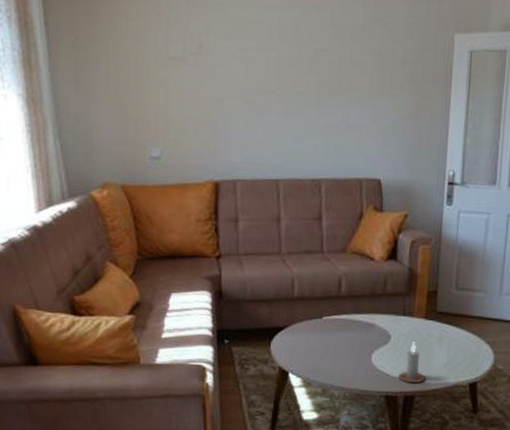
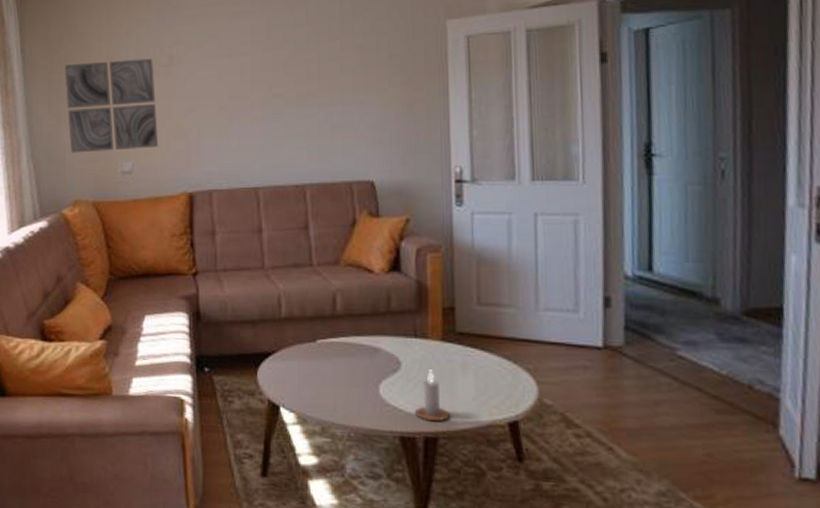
wall art: none [91,43,187,136] -> present [64,58,159,153]

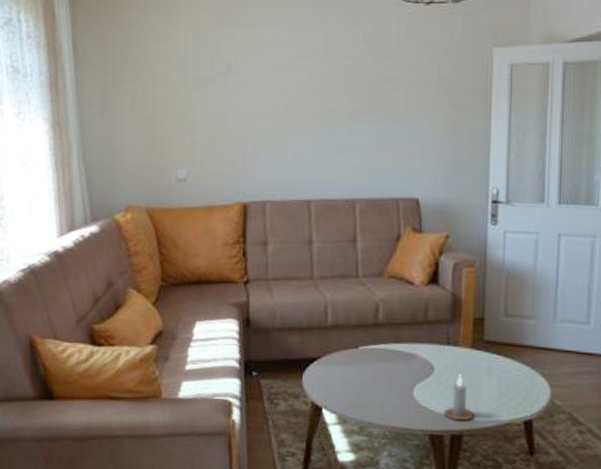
wall art: present [64,58,159,153] -> none [118,65,215,158]

